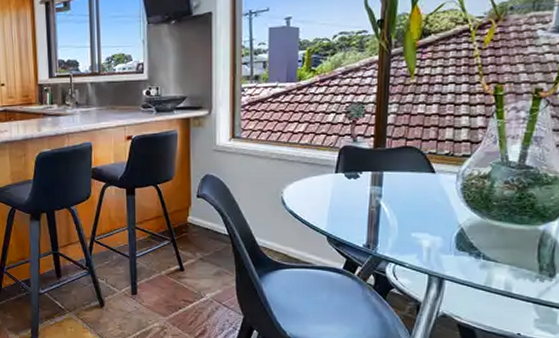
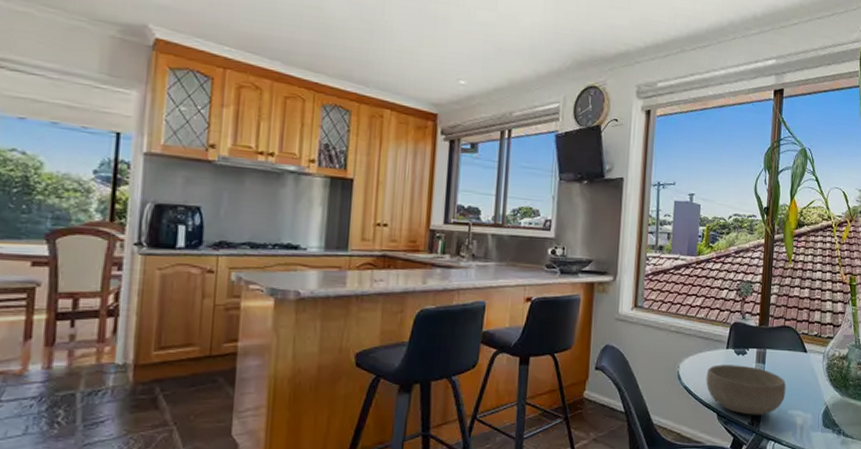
bowl: none [313,189,409,238] -> present [706,365,786,415]

